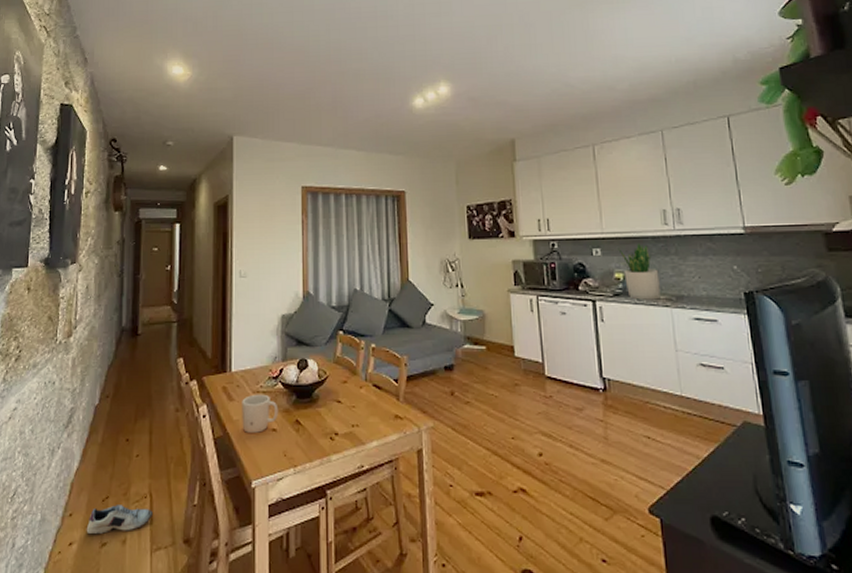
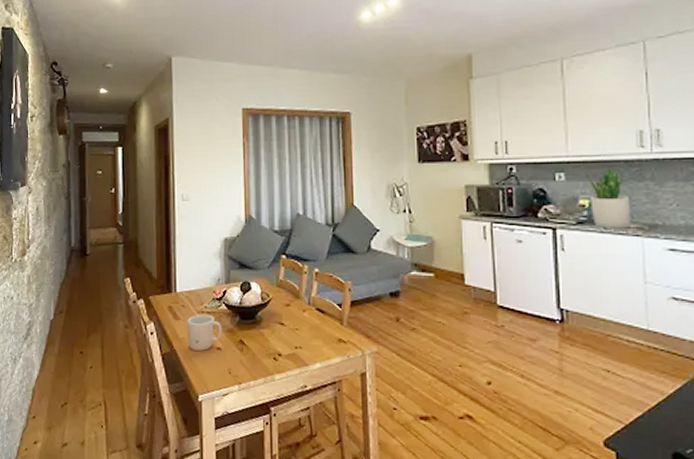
shoe: present [86,505,154,535] -> none [48,410,108,436]

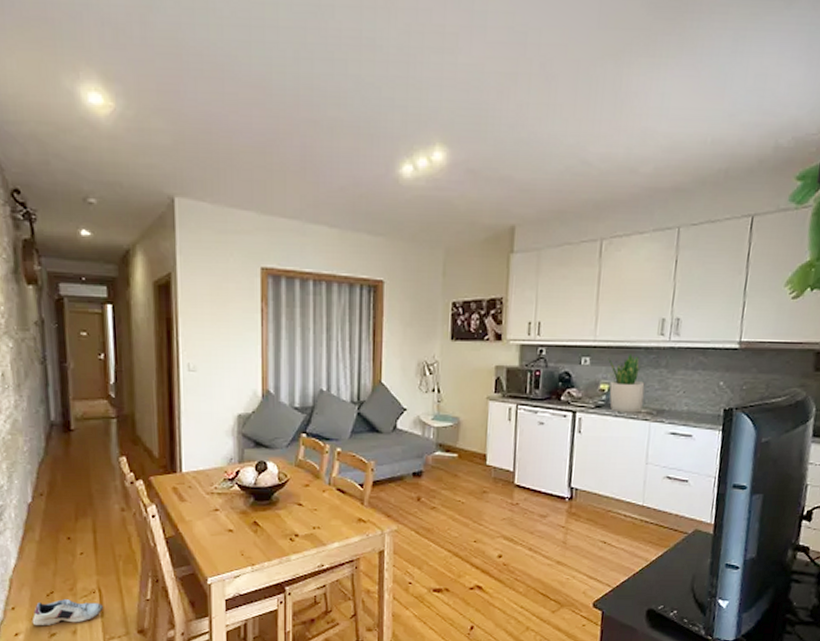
shoe: none [48,410,108,436] -> present [32,599,104,626]
mug: present [187,314,223,351] -> none [194,495,235,533]

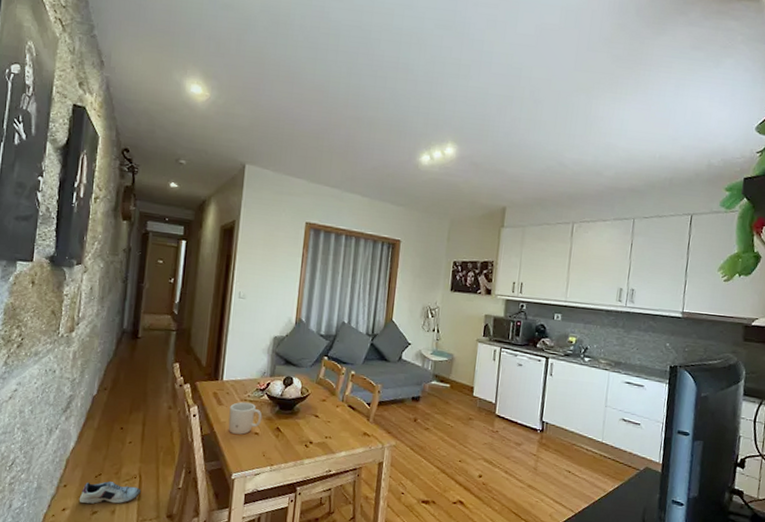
mug: none [194,495,235,533] -> present [228,401,263,435]
planter: present [608,353,645,413] -> none [576,314,606,363]

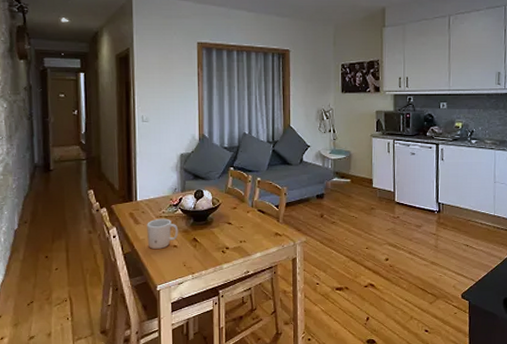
shoe: present [79,481,142,504] -> none [15,307,74,331]

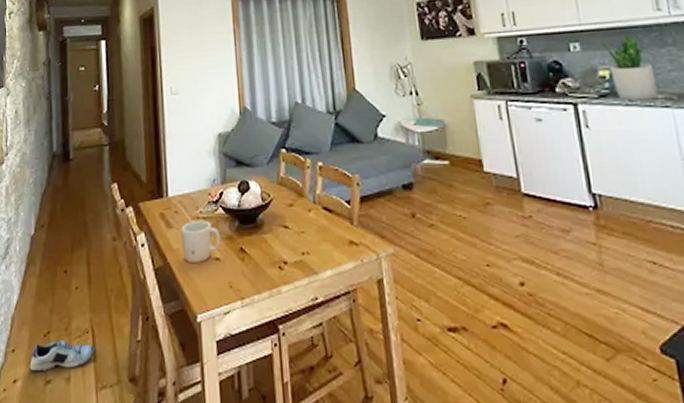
shoe: none [15,307,74,331] -> present [29,340,97,372]
planter: none [460,99,489,144] -> present [601,34,658,101]

